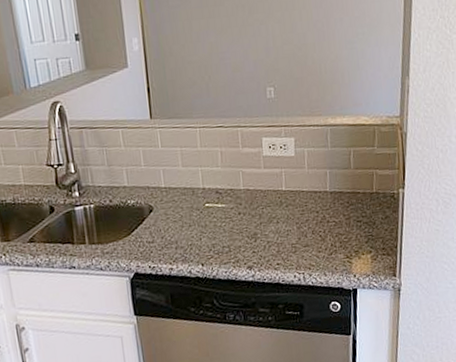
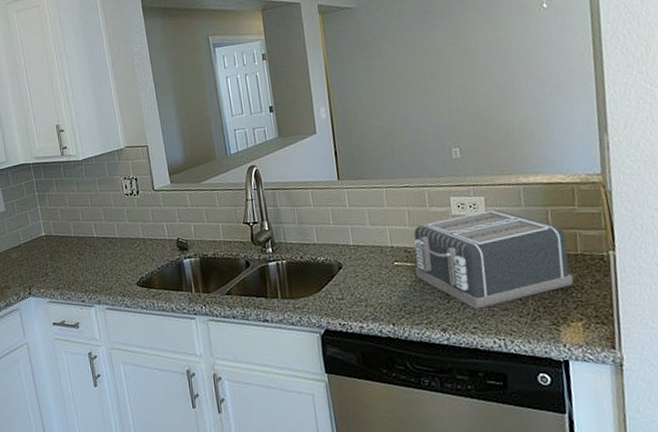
toaster: none [225,150,367,247] -> present [413,209,574,309]

